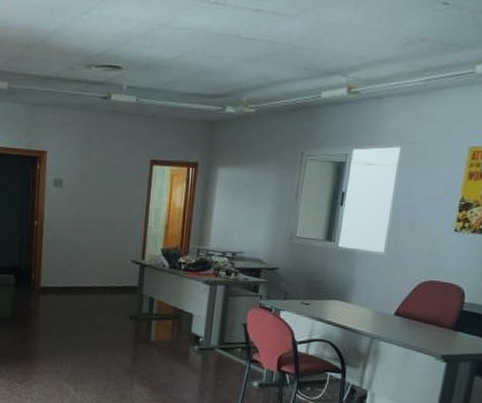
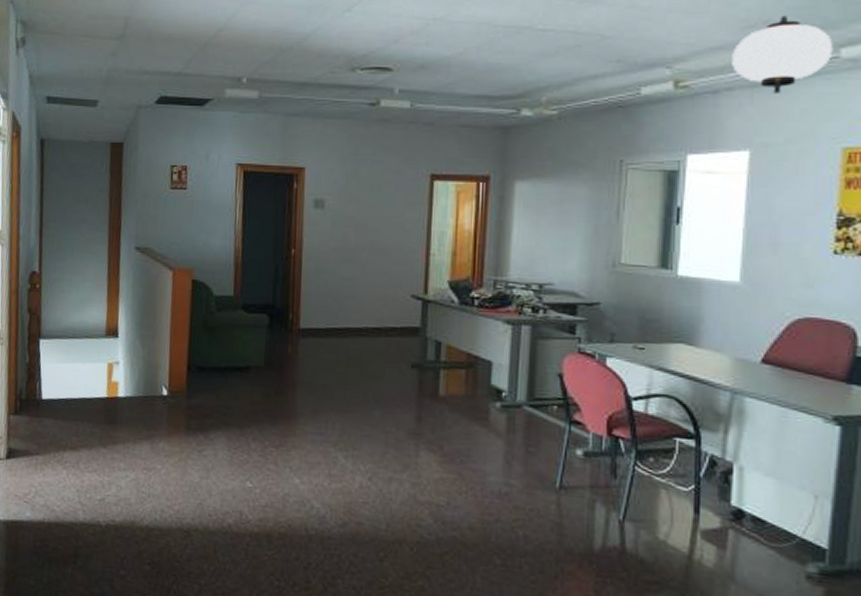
ceiling light: none [393,35,471,101] -> present [732,15,834,94]

